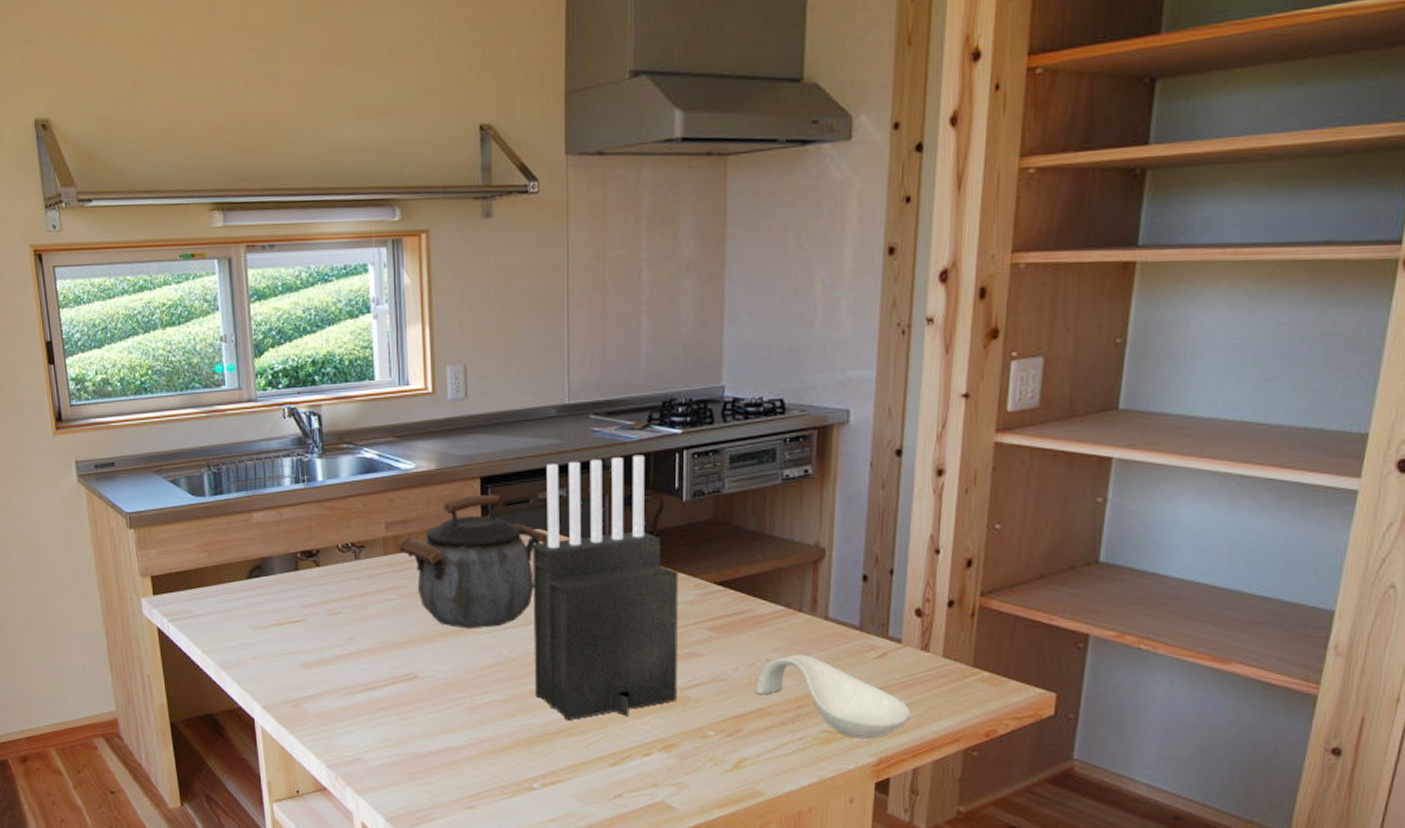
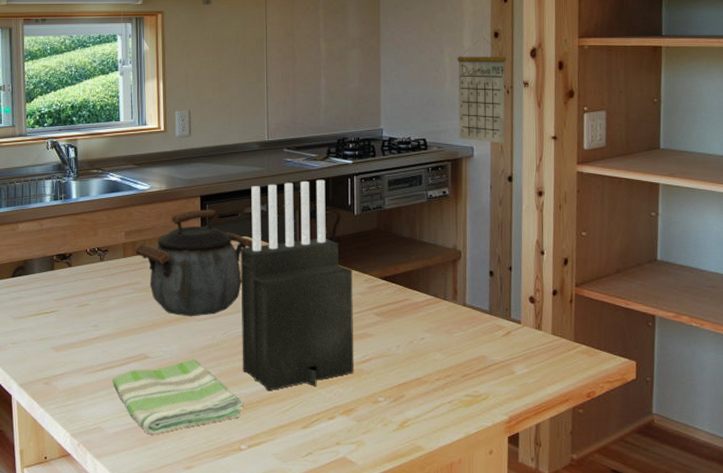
dish towel: none [374,680,537,769] -> present [112,359,244,435]
spoon rest: present [755,654,911,739] -> none [414,333,532,401]
calendar: none [829,255,905,405] -> present [457,37,507,144]

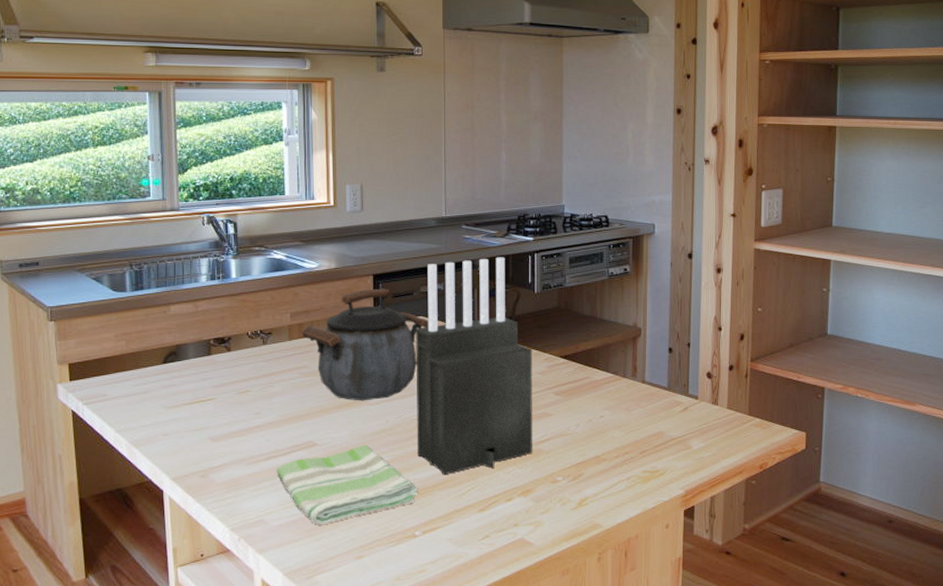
calendar: present [457,37,507,144] -> none [640,114,689,221]

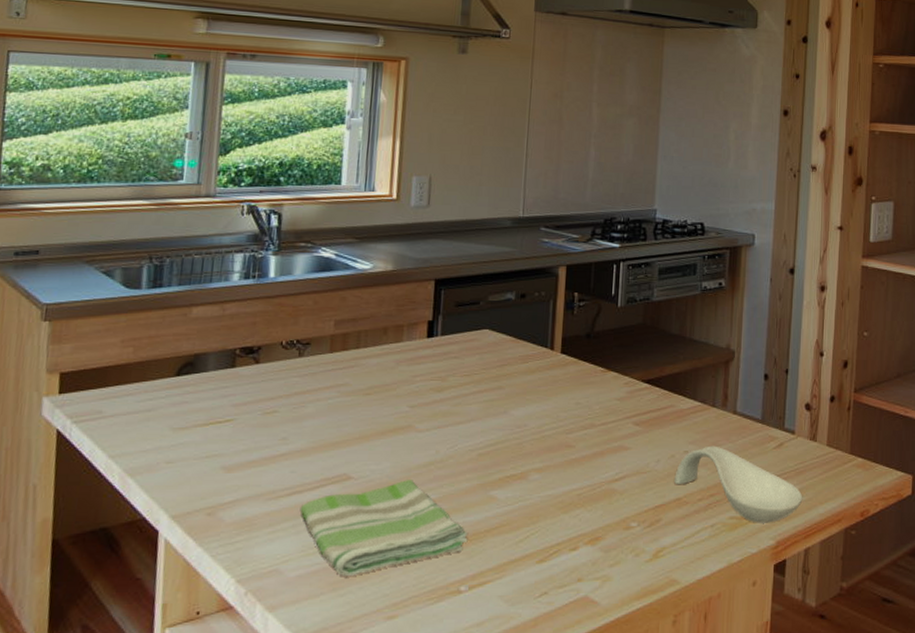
kettle: present [301,288,430,401] -> none [345,295,496,427]
knife block: present [416,257,532,475] -> none [470,264,611,518]
spoon rest: none [593,411,708,476] -> present [674,445,803,523]

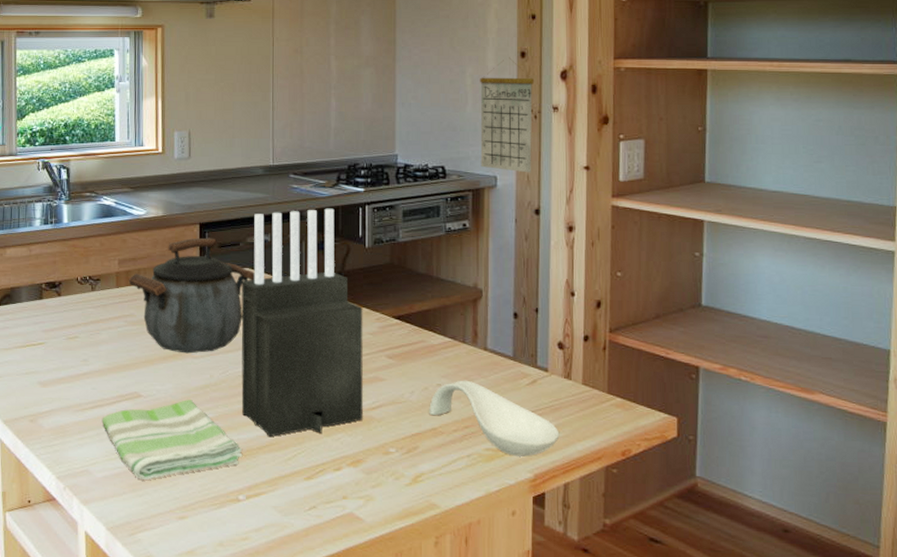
kettle: none [345,295,496,427] -> present [128,237,256,354]
knife block: none [470,264,611,518] -> present [241,208,363,437]
calendar: none [739,115,796,232] -> present [480,57,535,173]

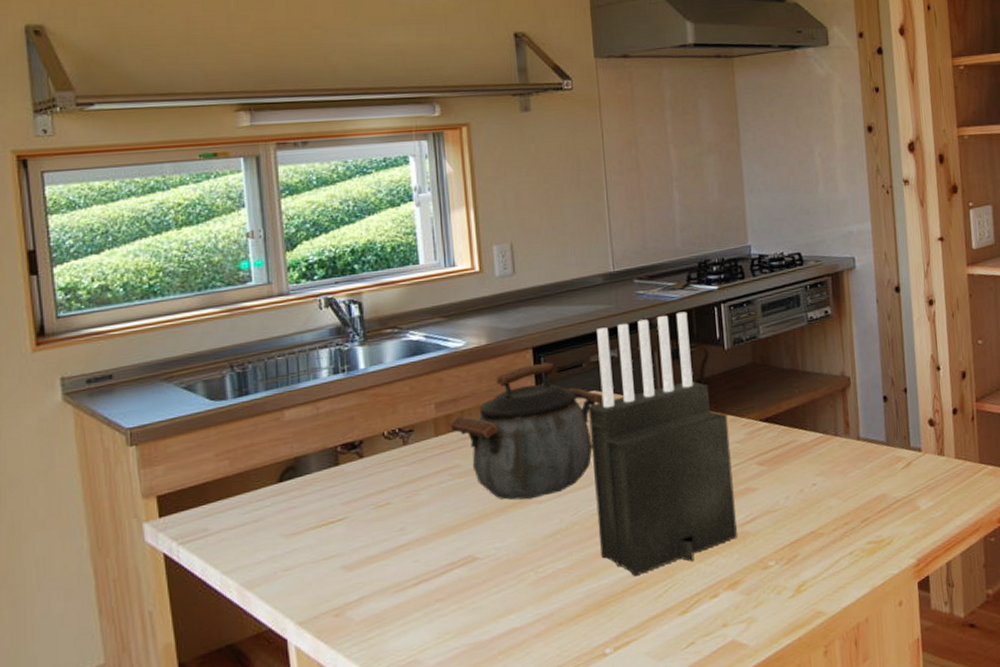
dish towel: present [101,400,243,481] -> none [429,551,606,657]
spoon rest: present [429,380,560,457] -> none [806,474,938,544]
calendar: present [480,57,535,173] -> none [829,133,888,251]

